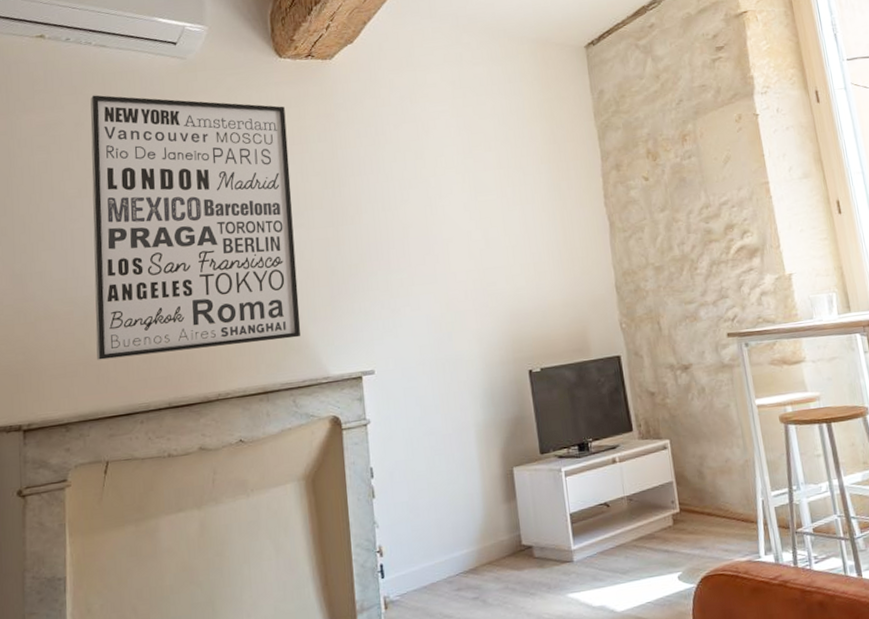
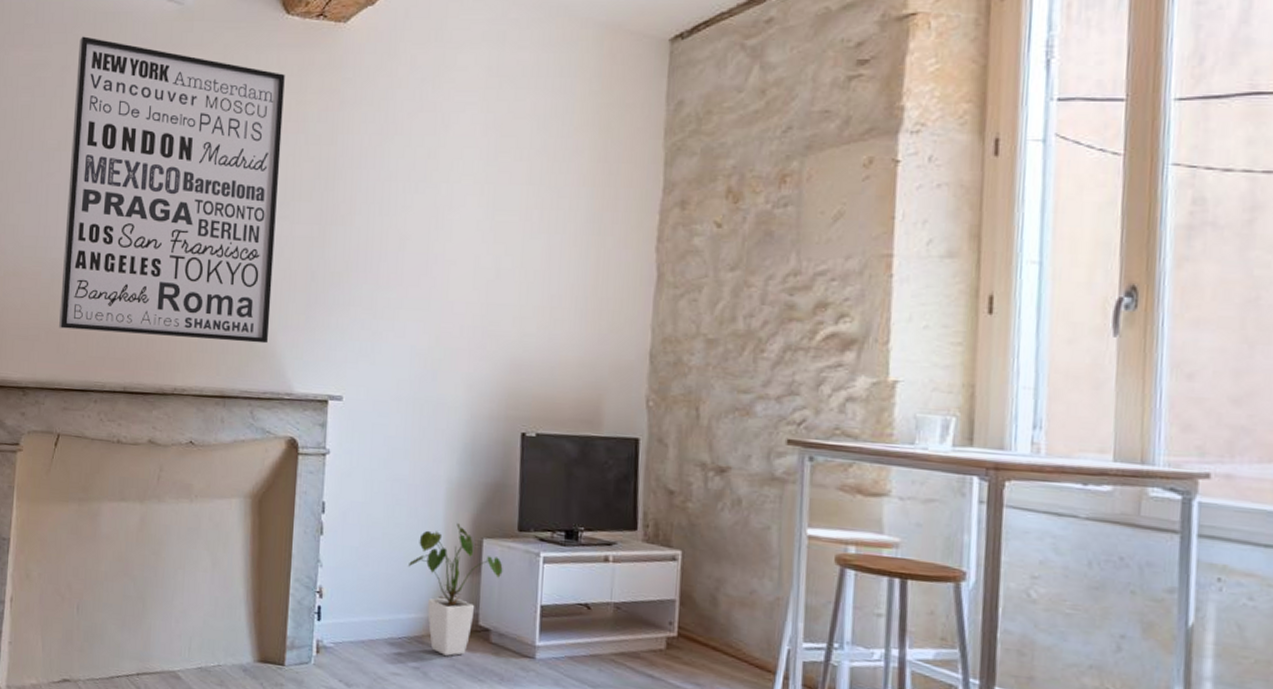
house plant: none [453,459,534,580] -> present [407,523,503,656]

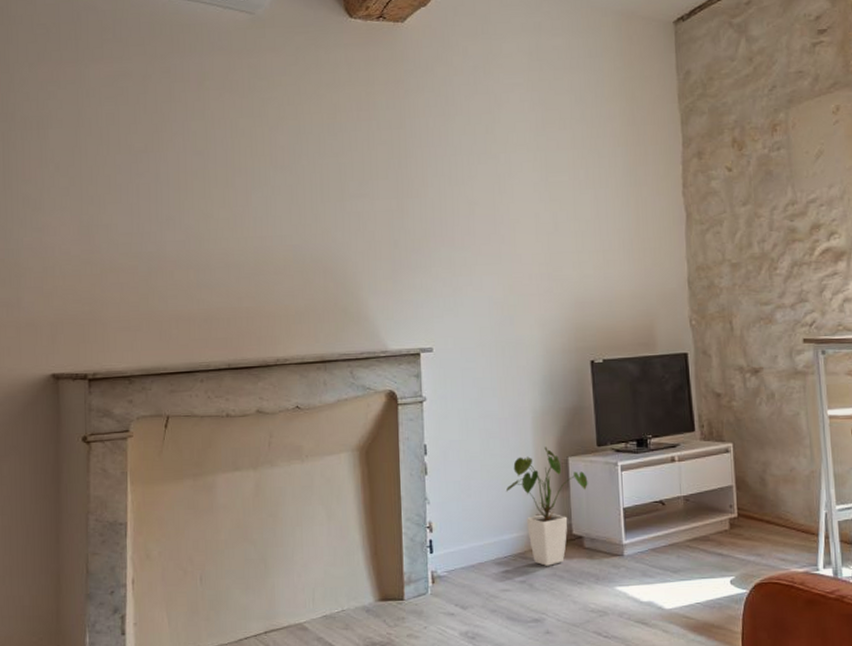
wall art: present [59,36,285,344] -> none [158,47,361,317]

